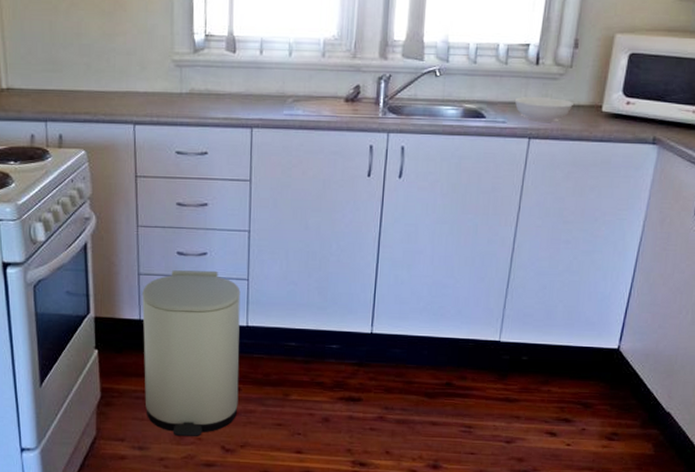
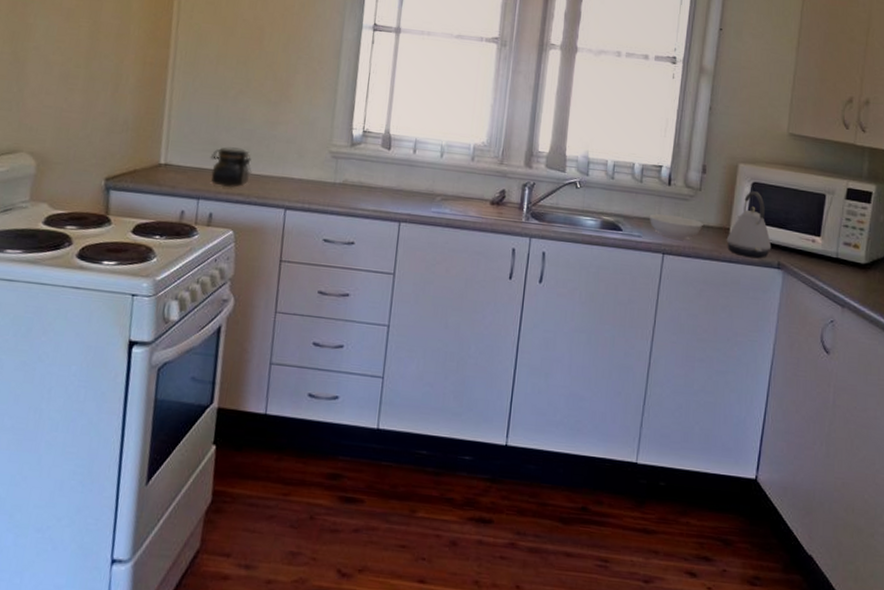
jar: none [51,65,96,107] -> present [210,147,252,188]
pedal bin: present [142,270,241,437] -> none [259,362,374,557]
kettle: none [597,63,648,136] -> present [726,191,772,259]

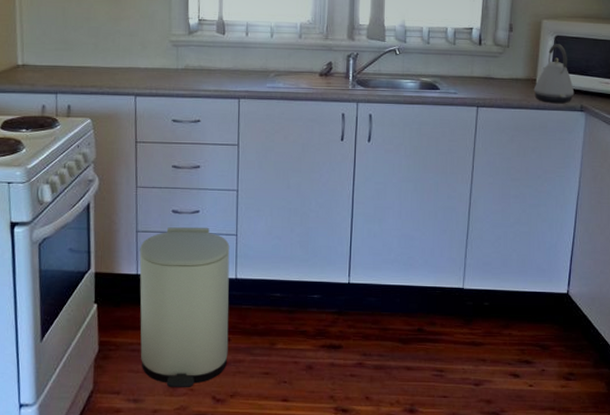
jar: present [210,147,252,188] -> none [62,44,102,81]
pedal bin: none [259,362,374,557] -> present [139,227,230,388]
bowl: present [649,214,703,240] -> none [463,71,512,93]

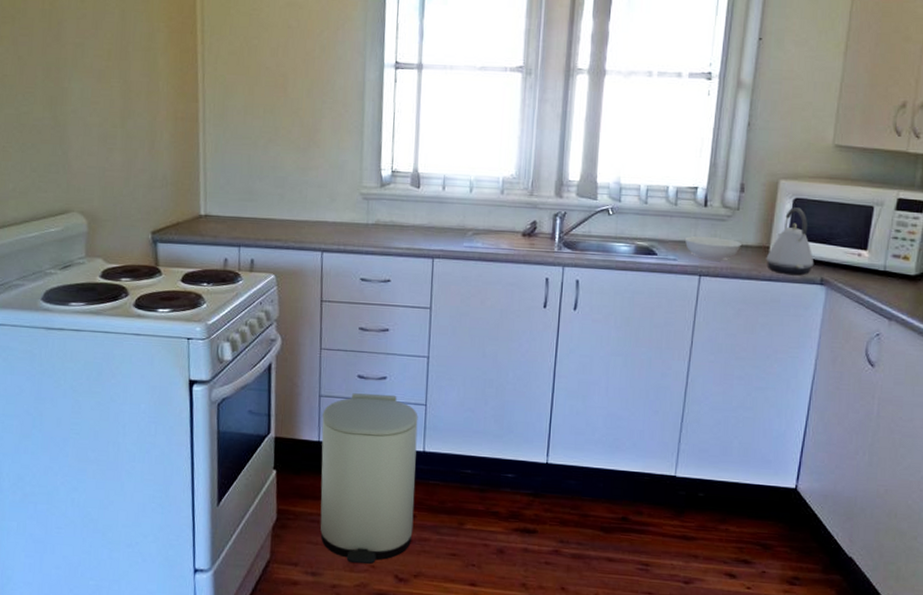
bowl: none [463,71,512,93] -> present [684,236,742,261]

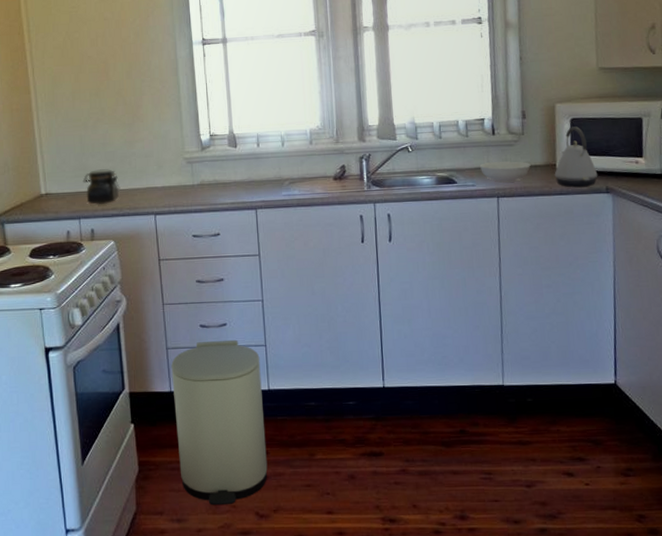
jar: none [246,195,287,234] -> present [82,169,121,204]

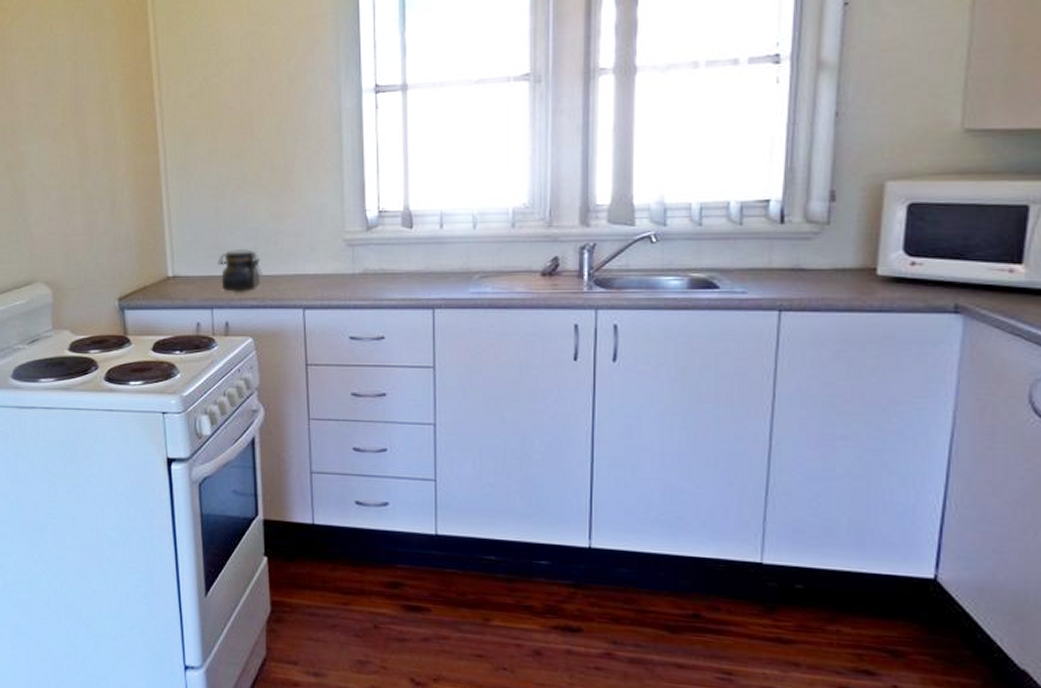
pedal bin: present [171,339,268,506] -> none [315,468,429,666]
bowl: present [479,161,531,183] -> none [755,260,836,291]
kettle: present [554,126,598,188] -> none [872,215,944,303]

